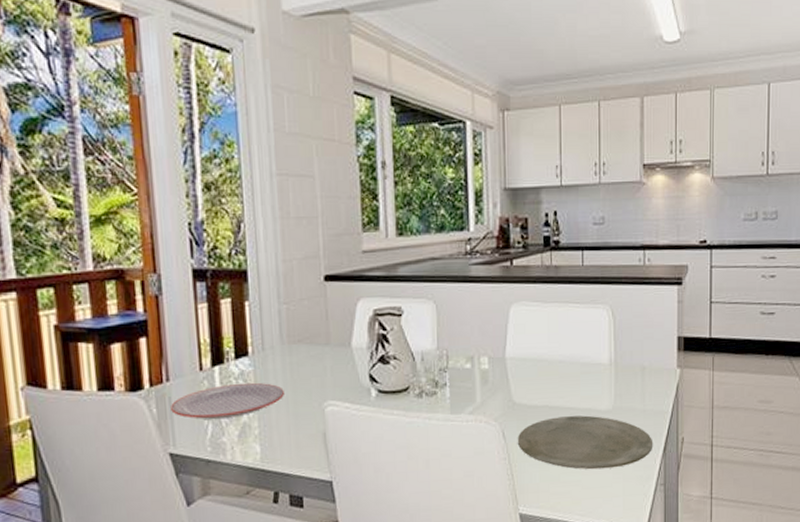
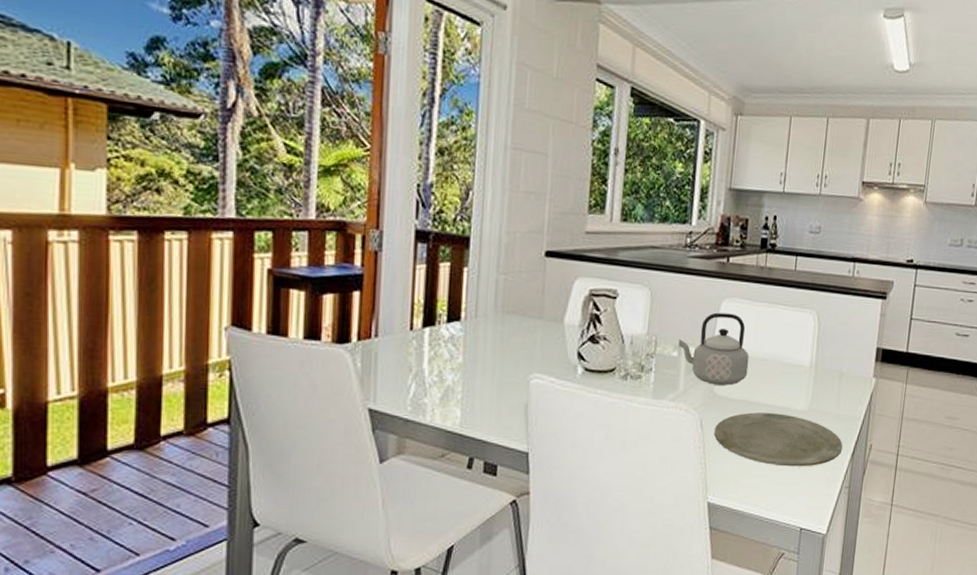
plate: present [171,382,284,420] -> none [376,346,492,381]
teapot: none [470,318,546,393] -> present [678,312,750,386]

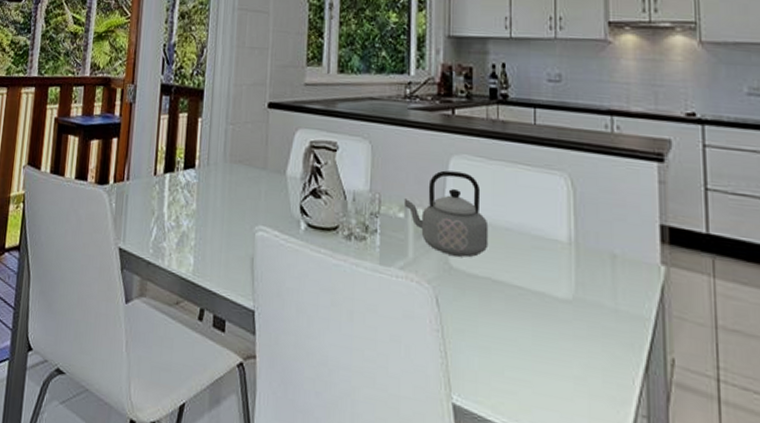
plate: present [713,412,843,467] -> none [453,293,630,378]

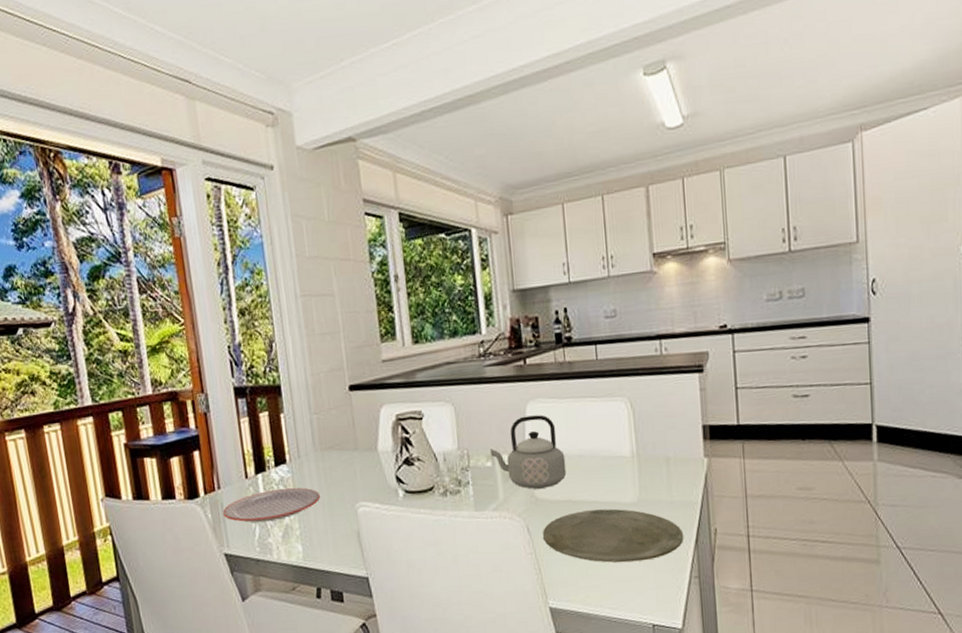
plate: none [126,192,221,225] -> present [223,487,320,523]
plate: none [453,293,630,378] -> present [542,508,684,563]

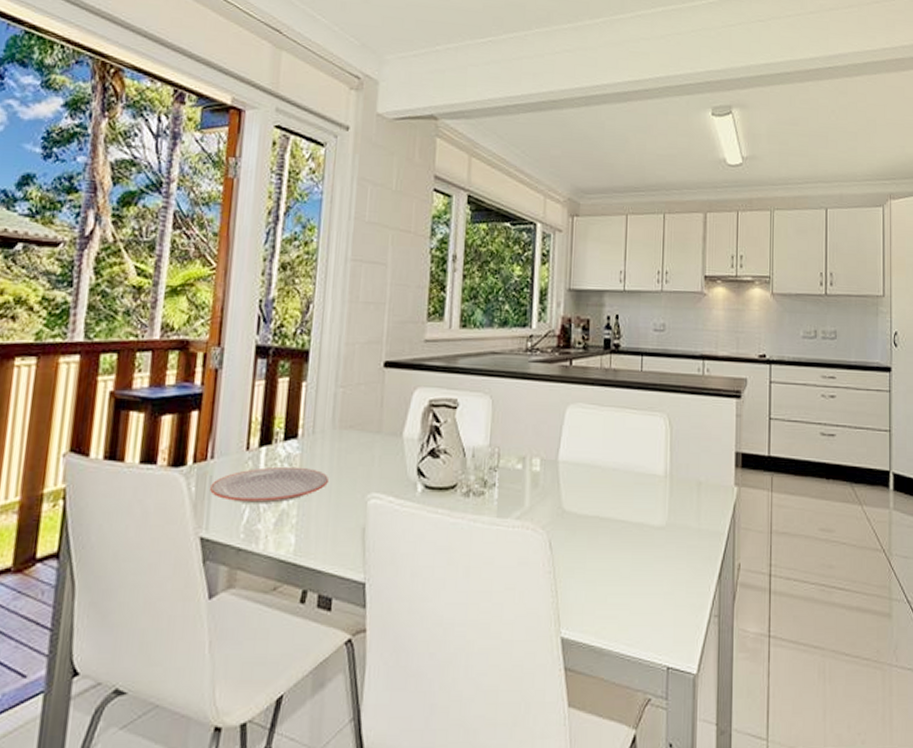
teapot: present [489,415,567,489] -> none [522,419,599,500]
plate: present [542,508,684,563] -> none [564,530,708,593]

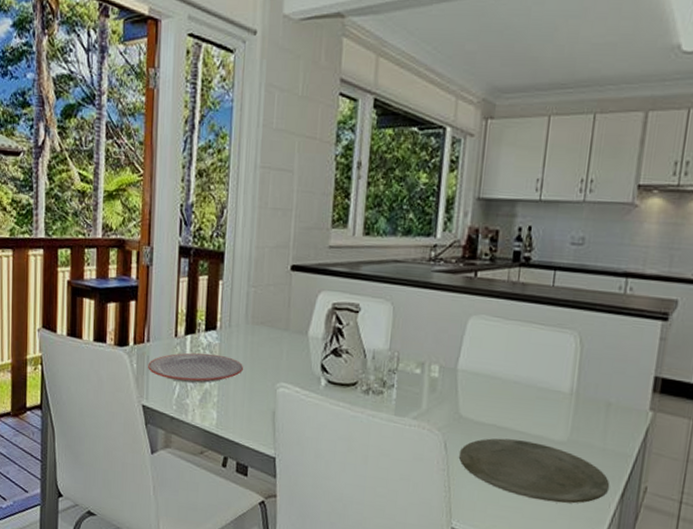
plate: none [564,530,708,593] -> present [458,438,610,504]

